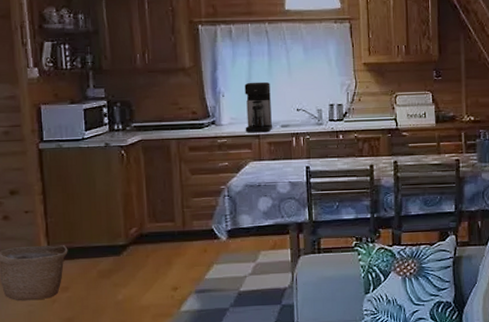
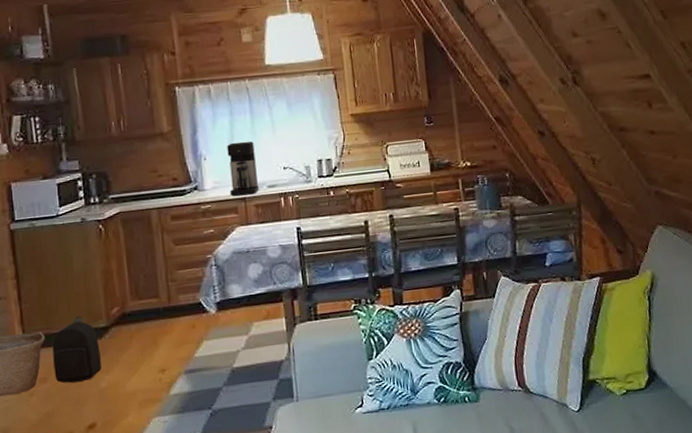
backpack: none [74,233,119,293] -> present [52,316,101,383]

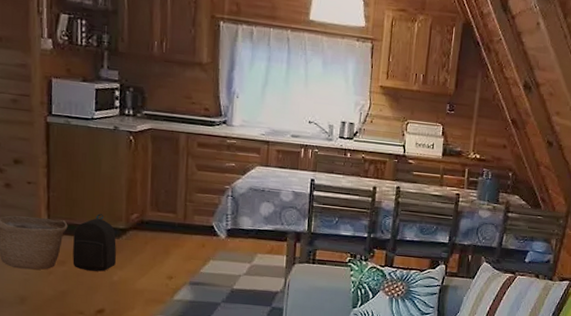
coffee maker: present [227,141,260,196] -> none [255,87,286,140]

